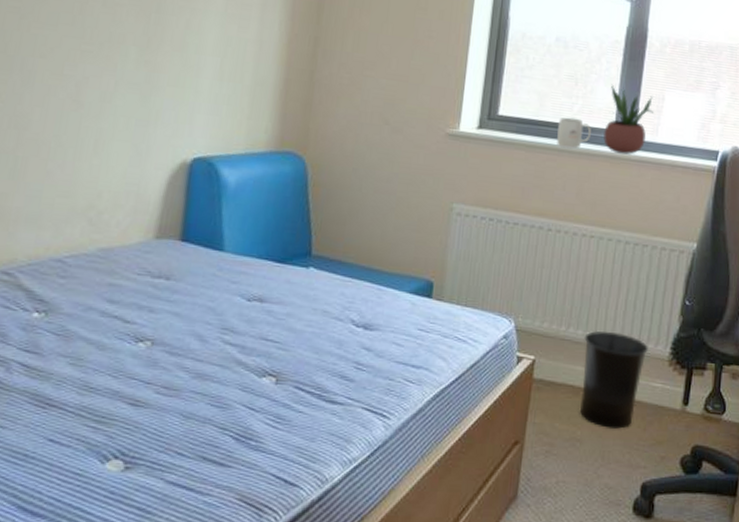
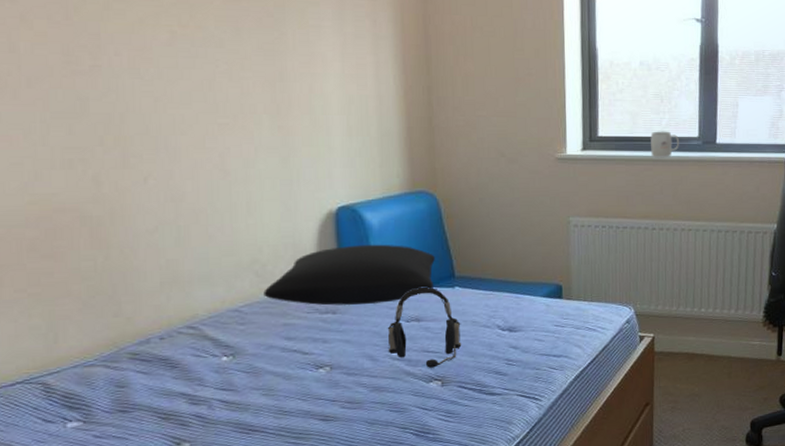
pillow: none [93,203,292,275] -> present [263,244,435,306]
headphones: none [220,262,310,360] -> present [387,288,462,368]
waste bin: present [580,330,648,429] -> none [692,305,745,382]
potted plant: present [603,84,653,155] -> none [689,97,730,157]

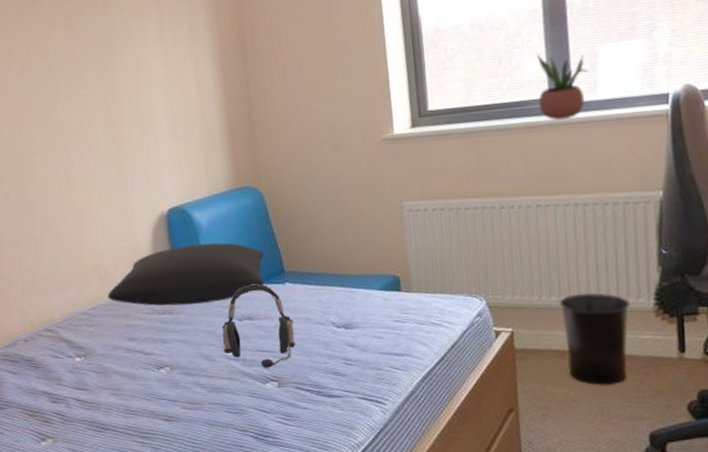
mug: present [650,131,679,158] -> none [489,95,526,128]
potted plant: none [689,97,730,157] -> present [537,53,587,120]
waste bin: none [692,305,745,382] -> present [559,293,630,385]

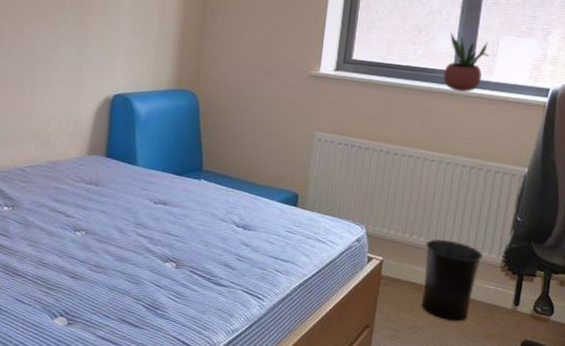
pillow: present [107,242,264,306] -> none [44,128,188,184]
headphones: present [221,284,296,368] -> none [135,175,201,250]

